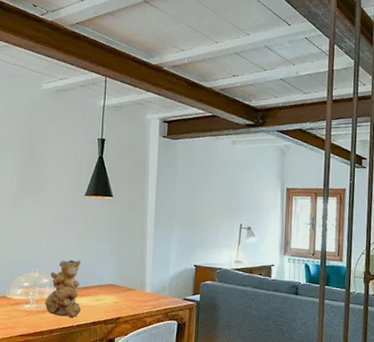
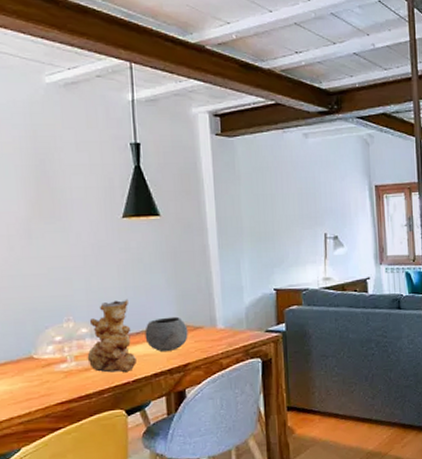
bowl: none [89,278,123,305] -> present [145,316,188,352]

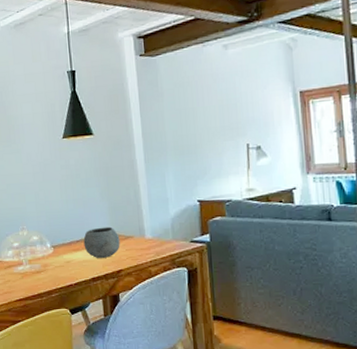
vase: present [87,299,136,373] -> none [38,210,77,276]

